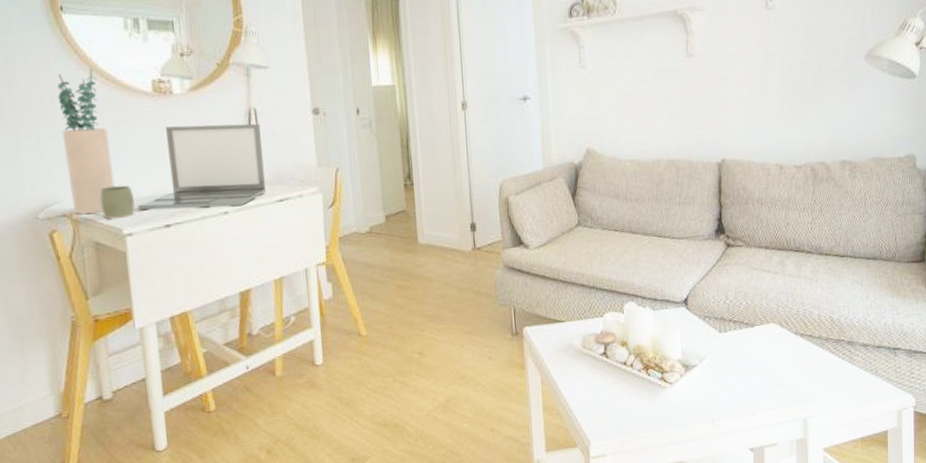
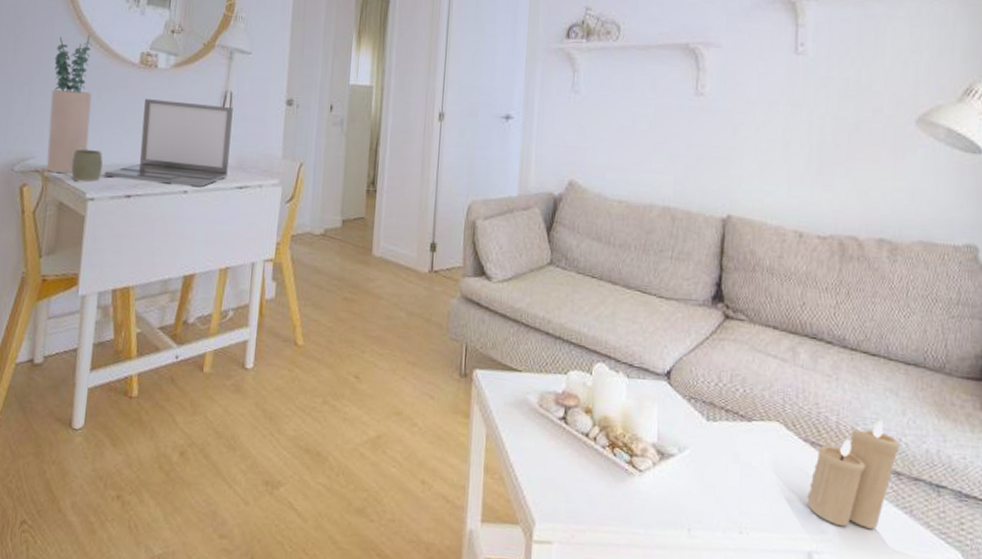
candle: none [800,307,865,395] -> present [807,420,899,529]

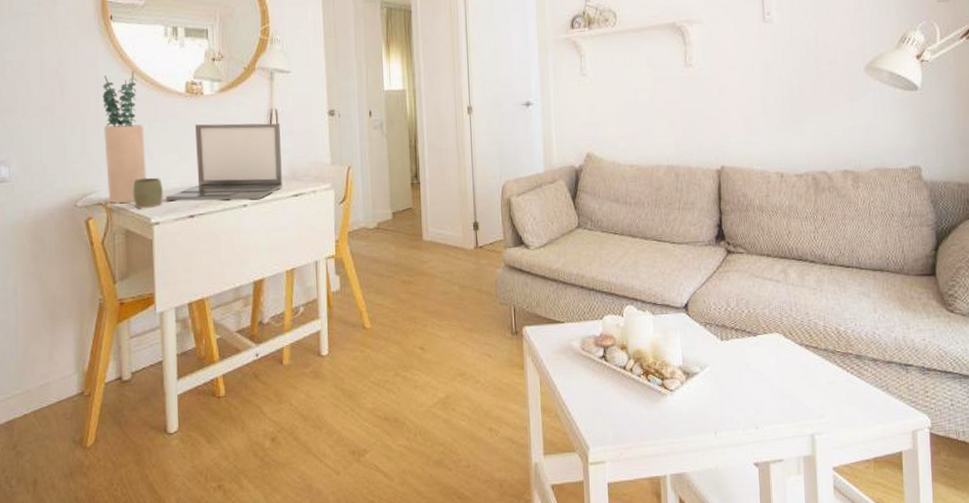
candle: present [807,420,899,529] -> none [806,319,874,410]

